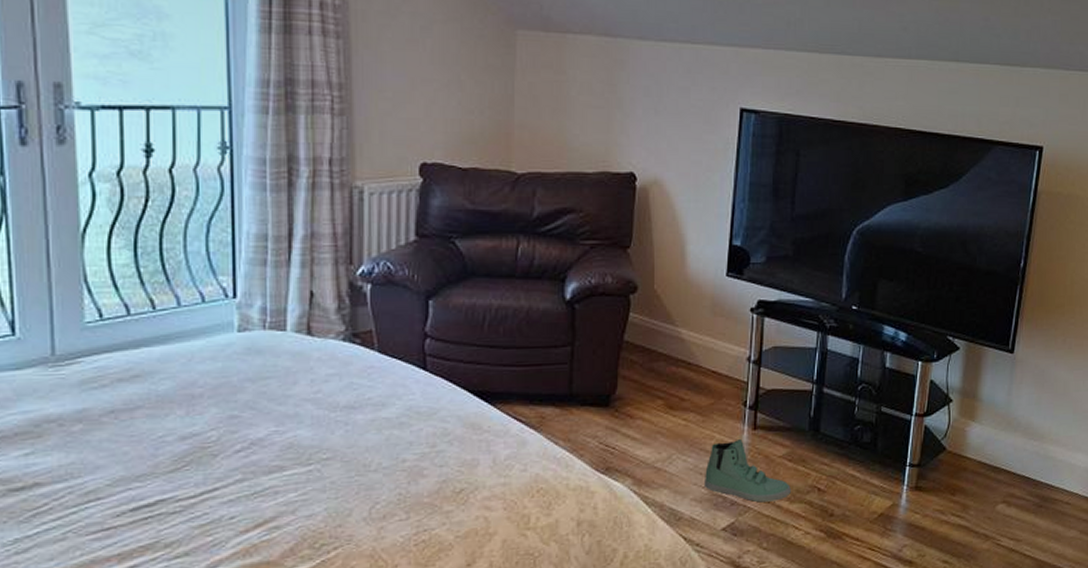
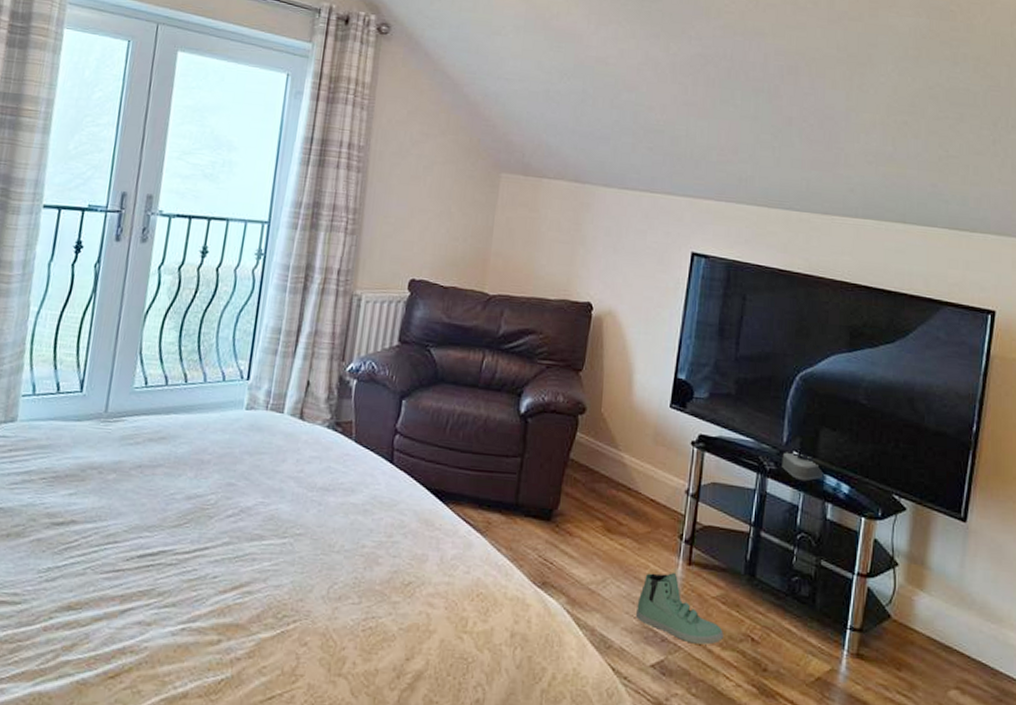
speaker: none [833,307,881,335] -> present [773,452,822,482]

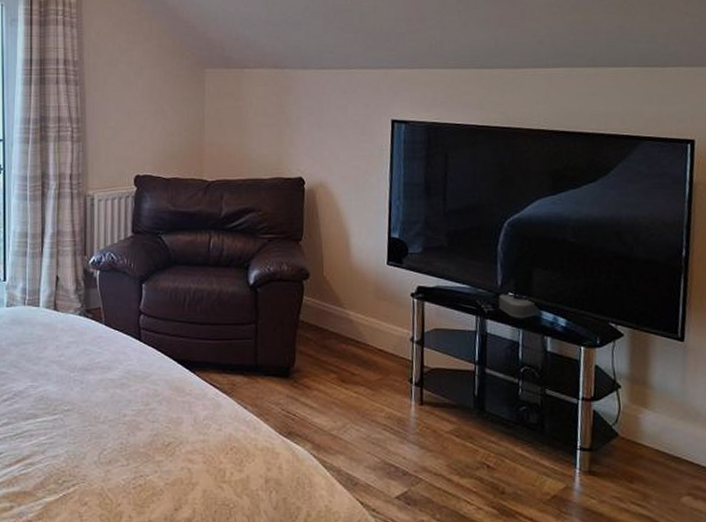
sneaker: present [636,573,725,645] -> none [377,414,461,475]

